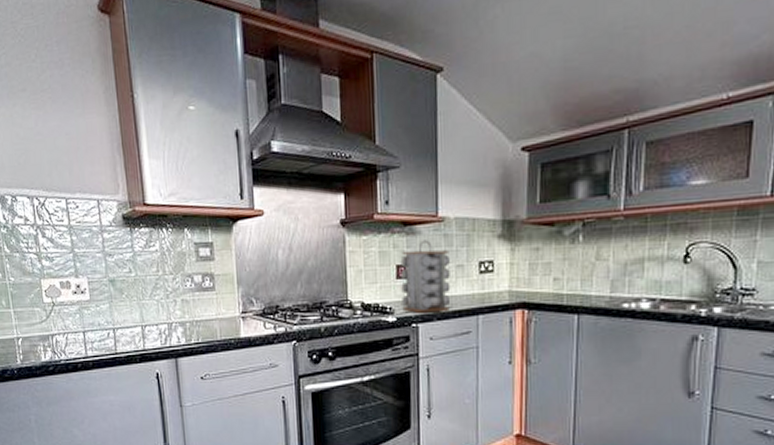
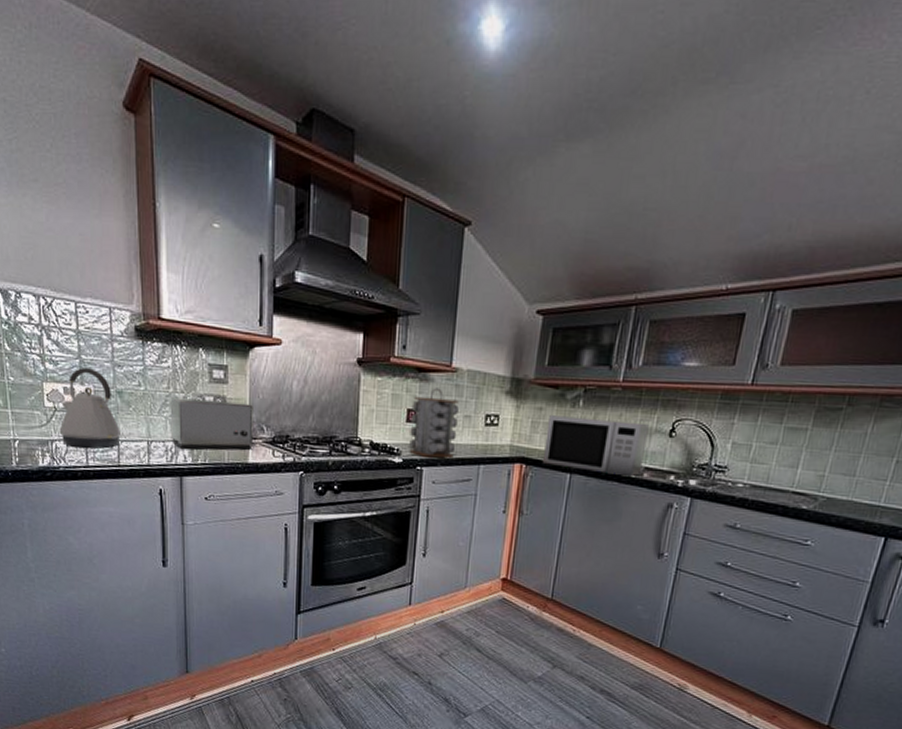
kettle: none [58,260,117,341] -> present [59,368,122,450]
toaster: none [160,277,244,331] -> present [170,397,253,451]
microwave: none [545,251,660,312] -> present [542,415,649,477]

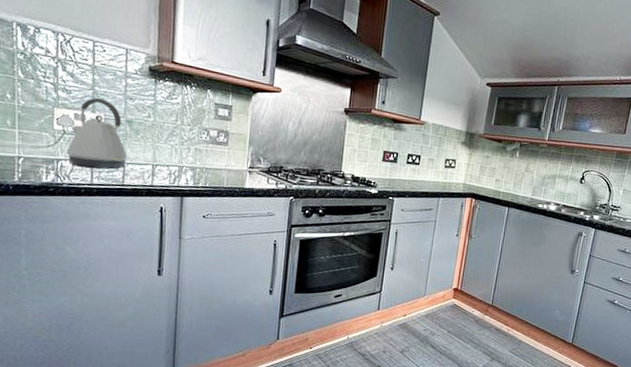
toaster: present [170,397,253,451] -> none [175,129,253,178]
spice rack: present [409,388,459,459] -> none [384,136,425,192]
microwave: present [542,415,649,477] -> none [487,162,566,212]

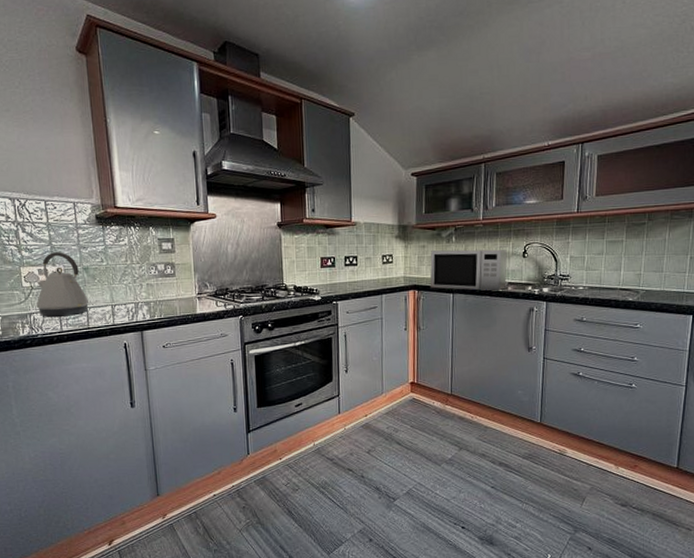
microwave: none [487,162,566,212] -> present [430,249,507,292]

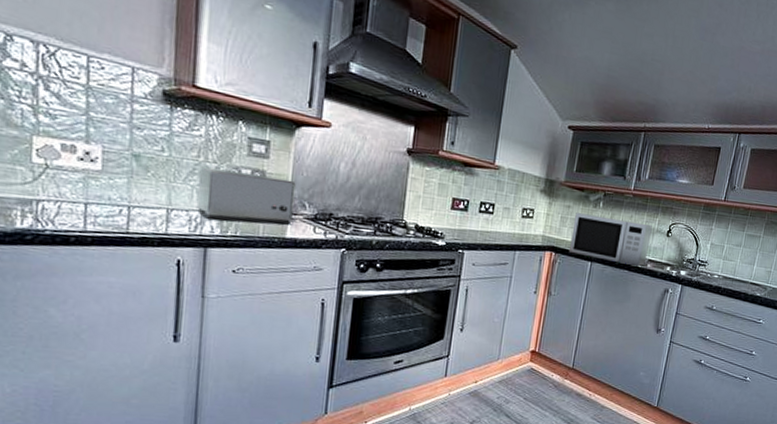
kettle: present [36,252,90,318] -> none [49,125,135,214]
toaster: none [128,266,199,309] -> present [196,167,296,226]

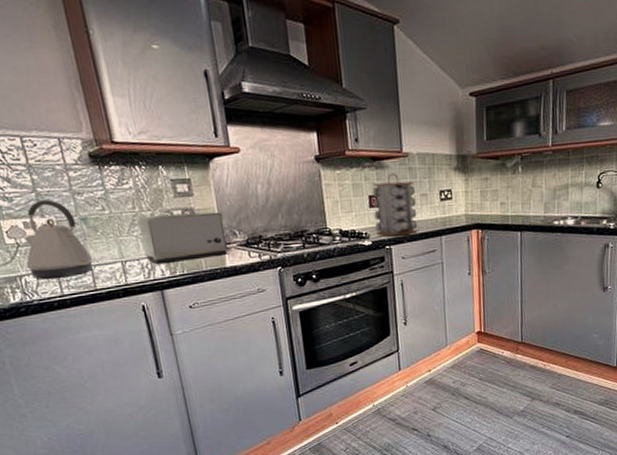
kettle: none [49,125,135,214] -> present [23,199,94,280]
spice rack: none [452,181,500,244] -> present [372,173,418,237]
microwave: present [568,213,652,267] -> none [494,179,580,228]

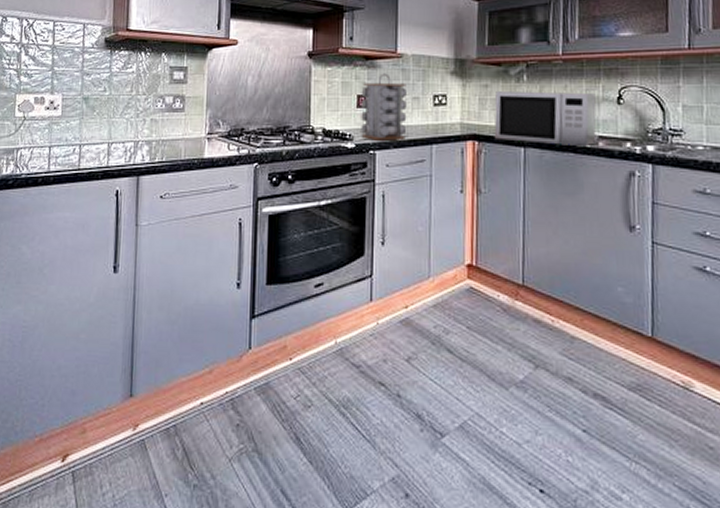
kettle: present [23,199,94,280] -> none [25,78,85,155]
toaster: present [137,211,228,265] -> none [130,99,210,149]
microwave: none [494,179,580,228] -> present [494,91,597,147]

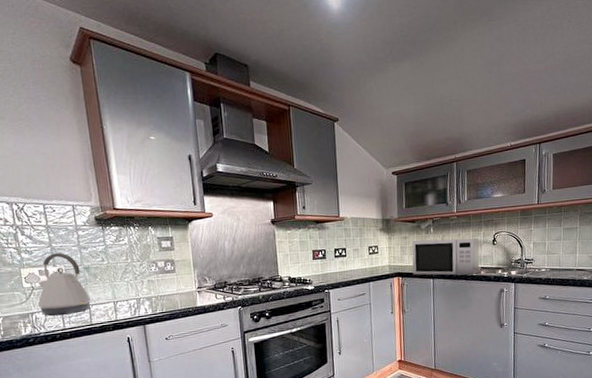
kettle: none [25,78,85,155] -> present [37,253,92,317]
spice rack: present [361,73,407,140] -> none [315,233,351,283]

